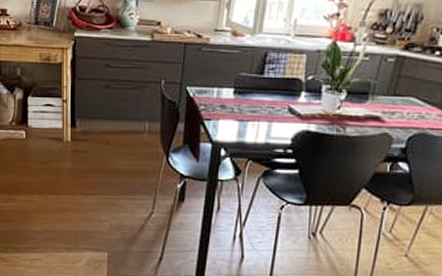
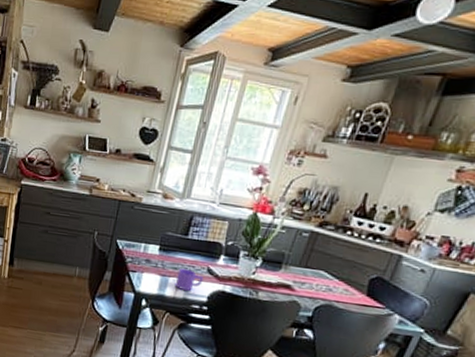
mug: none [255,111,285,134] -> present [175,268,203,291]

